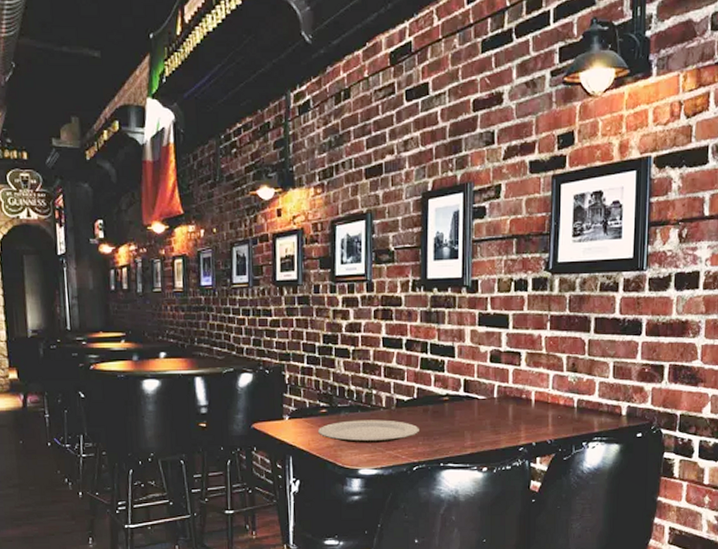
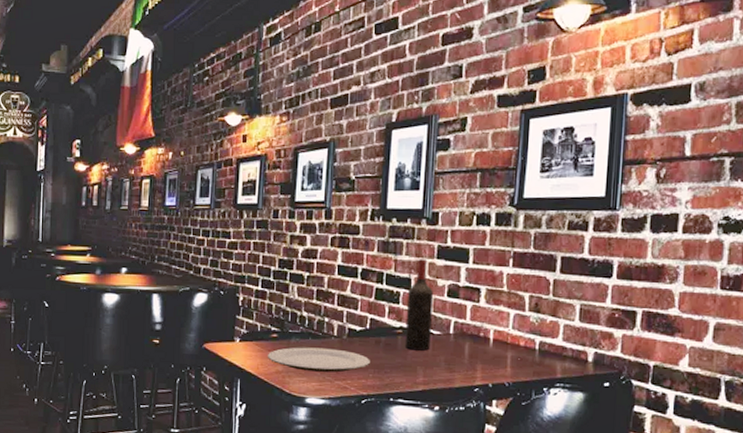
wine bottle: none [451,327,477,416] -> present [404,259,434,351]

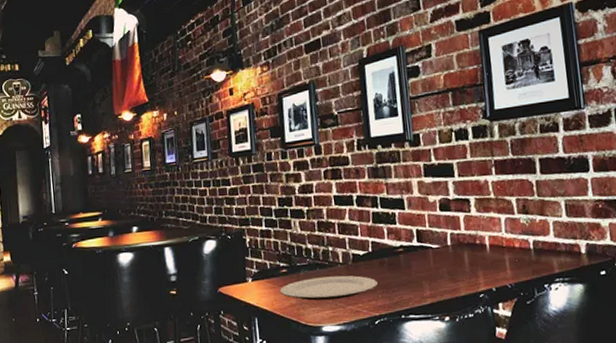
wine bottle: present [404,259,434,351] -> none [402,179,432,266]

